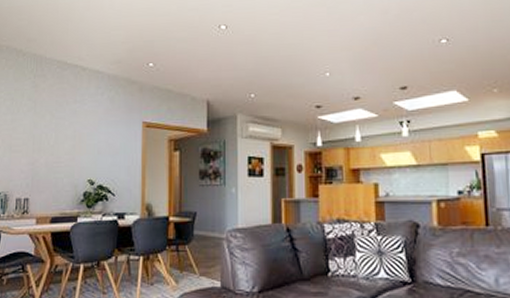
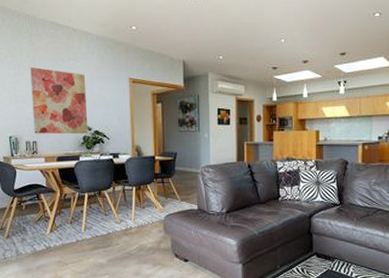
wall art: none [27,111,91,190] -> present [30,66,88,135]

